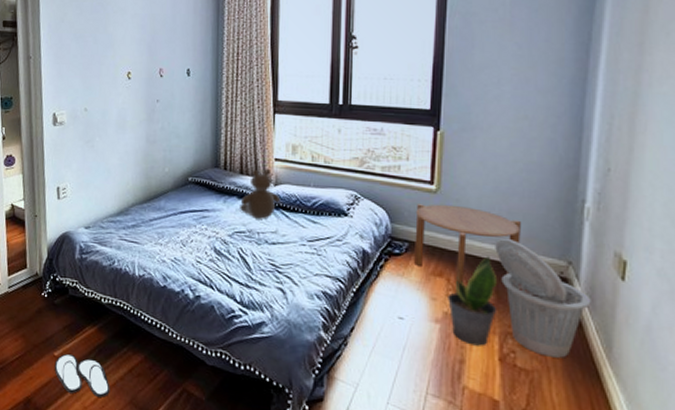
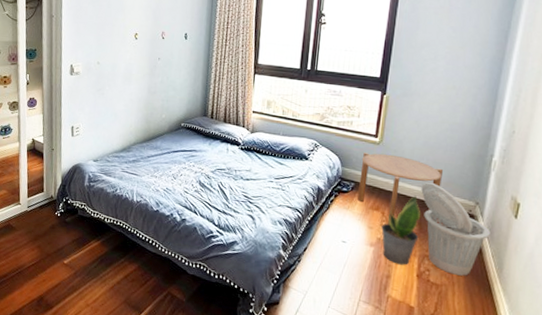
slippers: present [54,353,110,397] -> none [63,262,109,297]
bear: present [240,168,281,219] -> none [222,118,256,160]

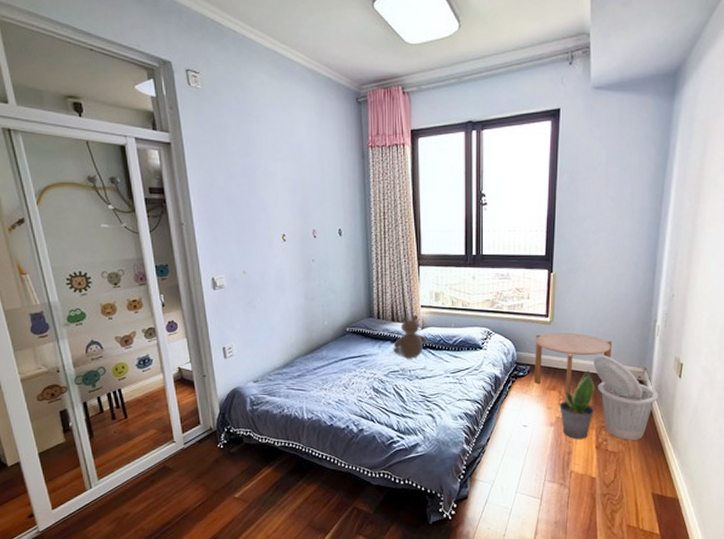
bear: none [222,118,256,160] -> present [393,314,427,359]

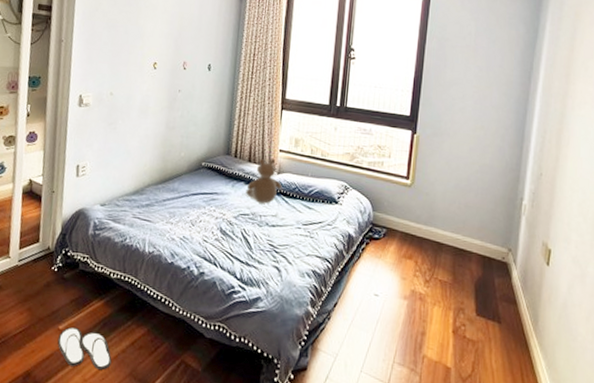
slippers: none [236,493,289,527] -> present [57,326,112,370]
side table: present [535,332,612,402] -> none [390,196,475,275]
potted plant: present [559,369,595,440] -> none [415,241,455,320]
laundry basket: present [593,354,659,440] -> none [454,227,524,330]

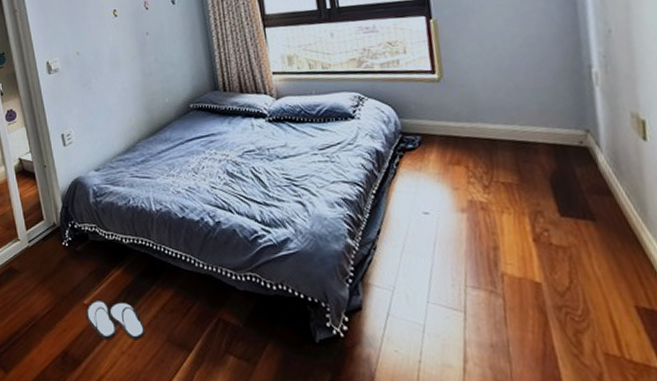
bear: present [246,158,282,204] -> none [245,83,285,135]

